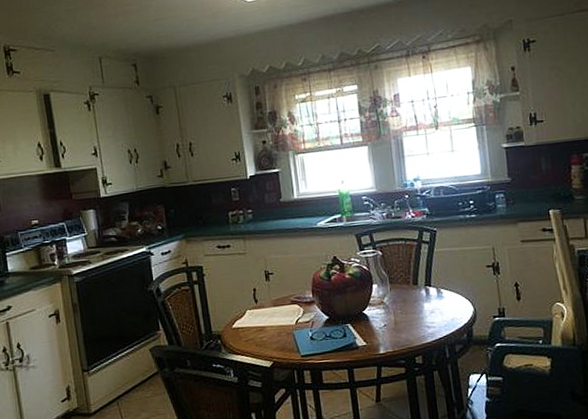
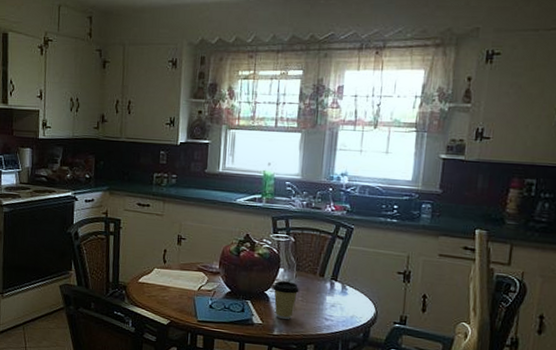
coffee cup: none [370,296,397,337] -> present [273,281,299,320]

